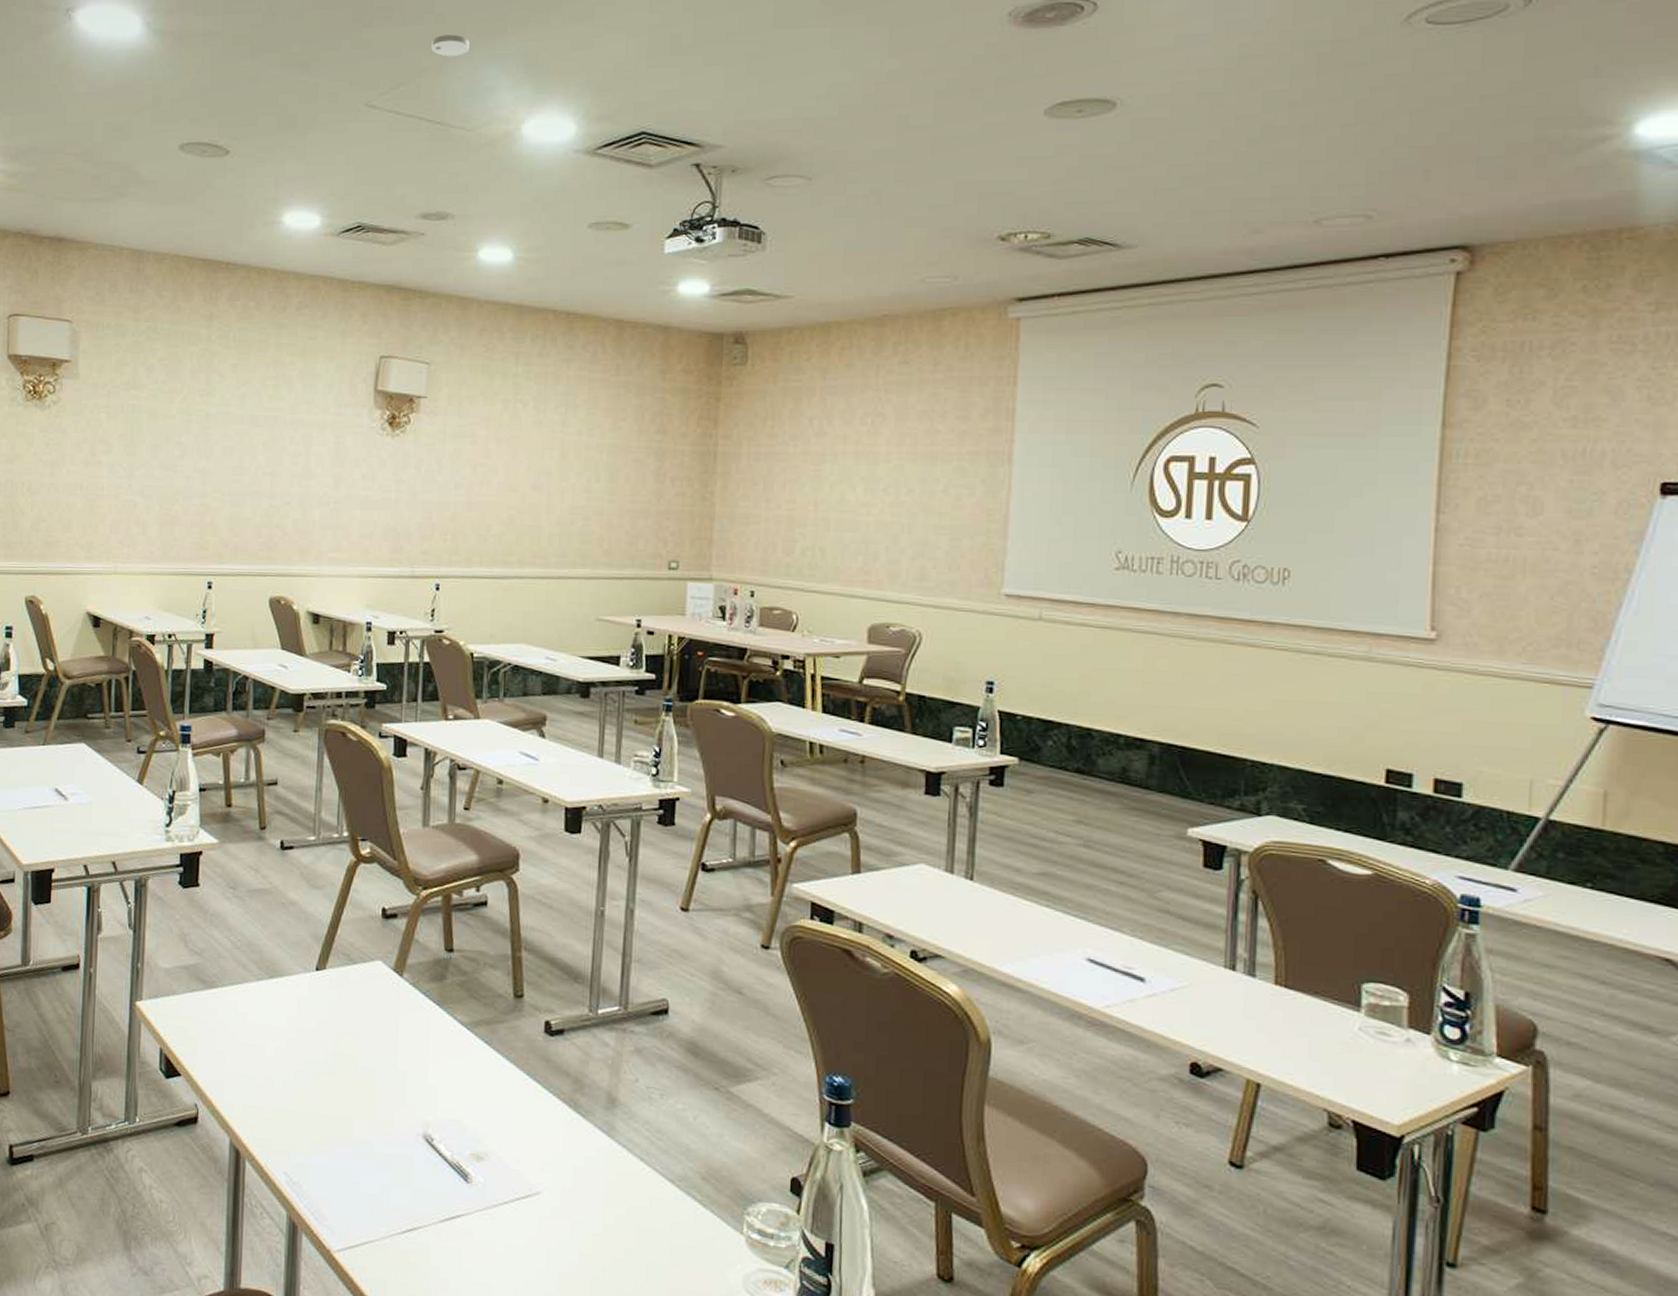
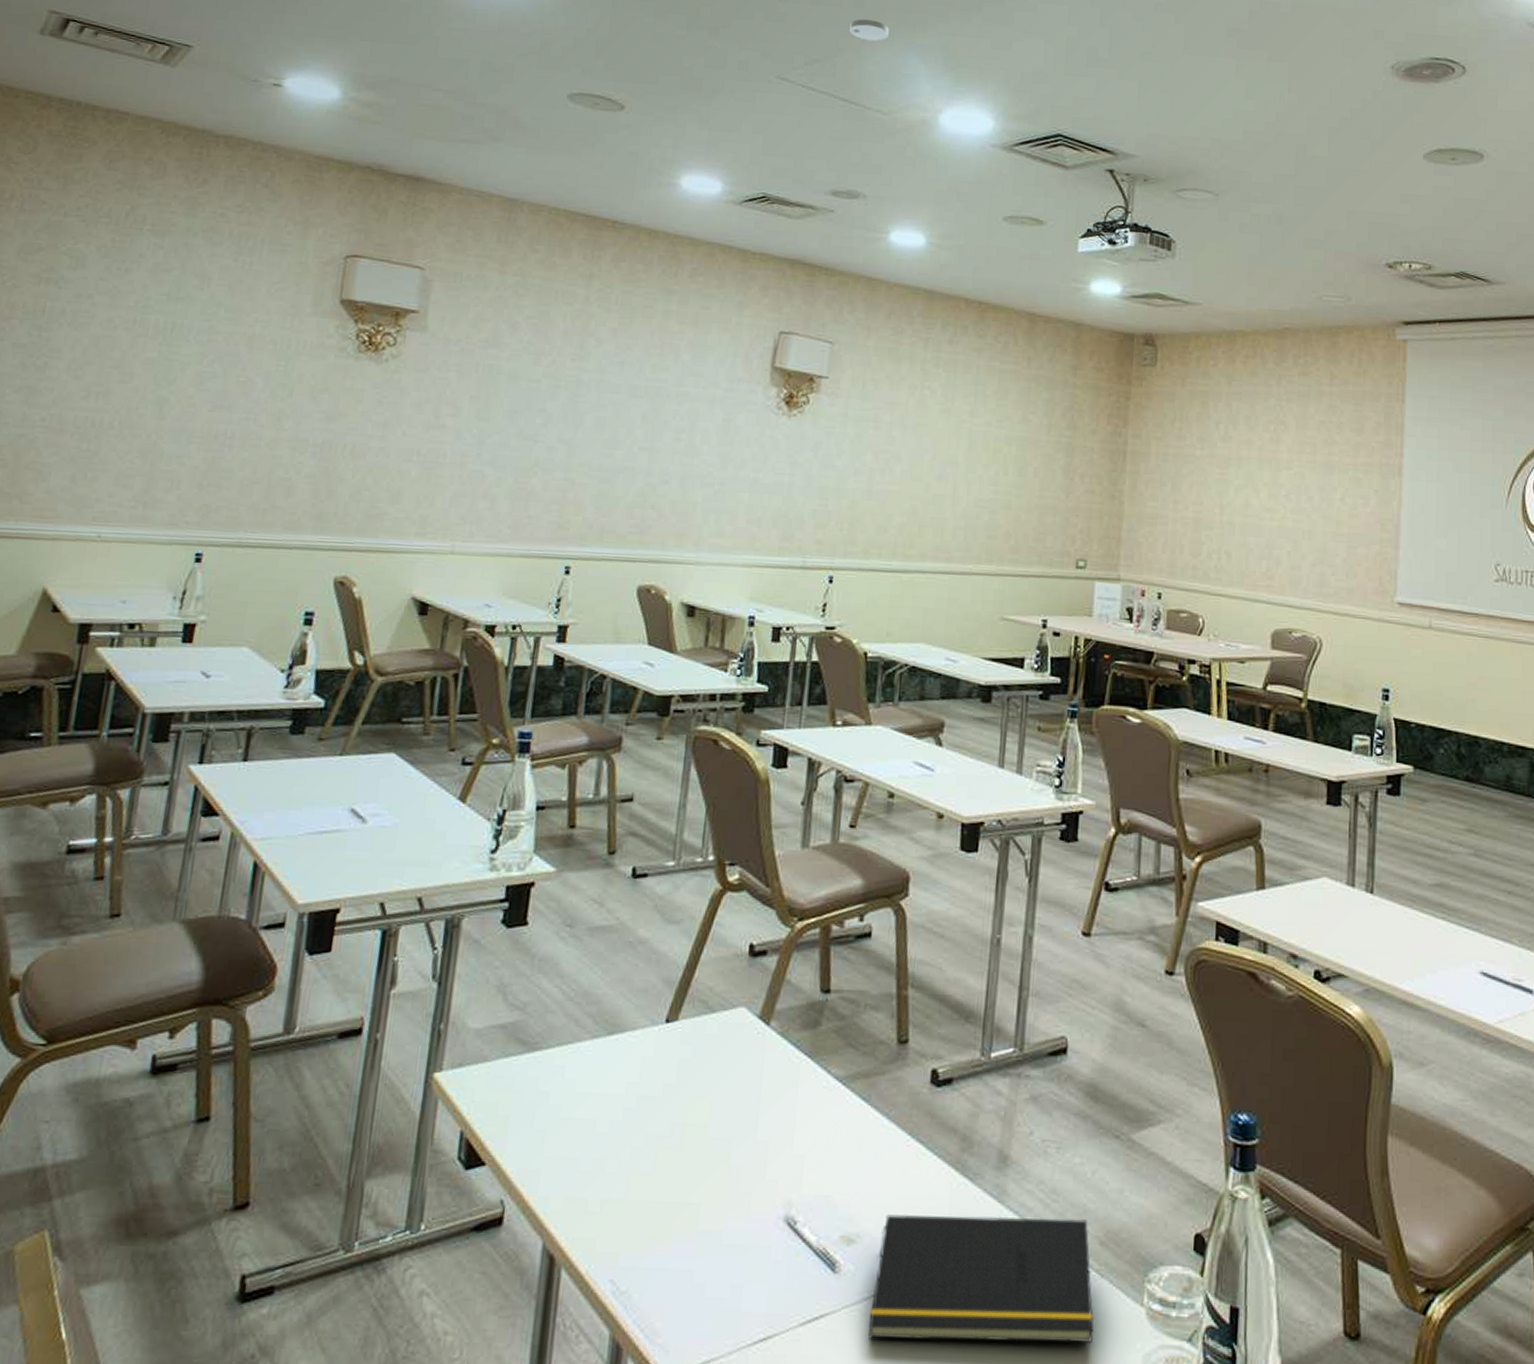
notepad: none [497,1139,697,1261] -> present [868,1214,1094,1344]

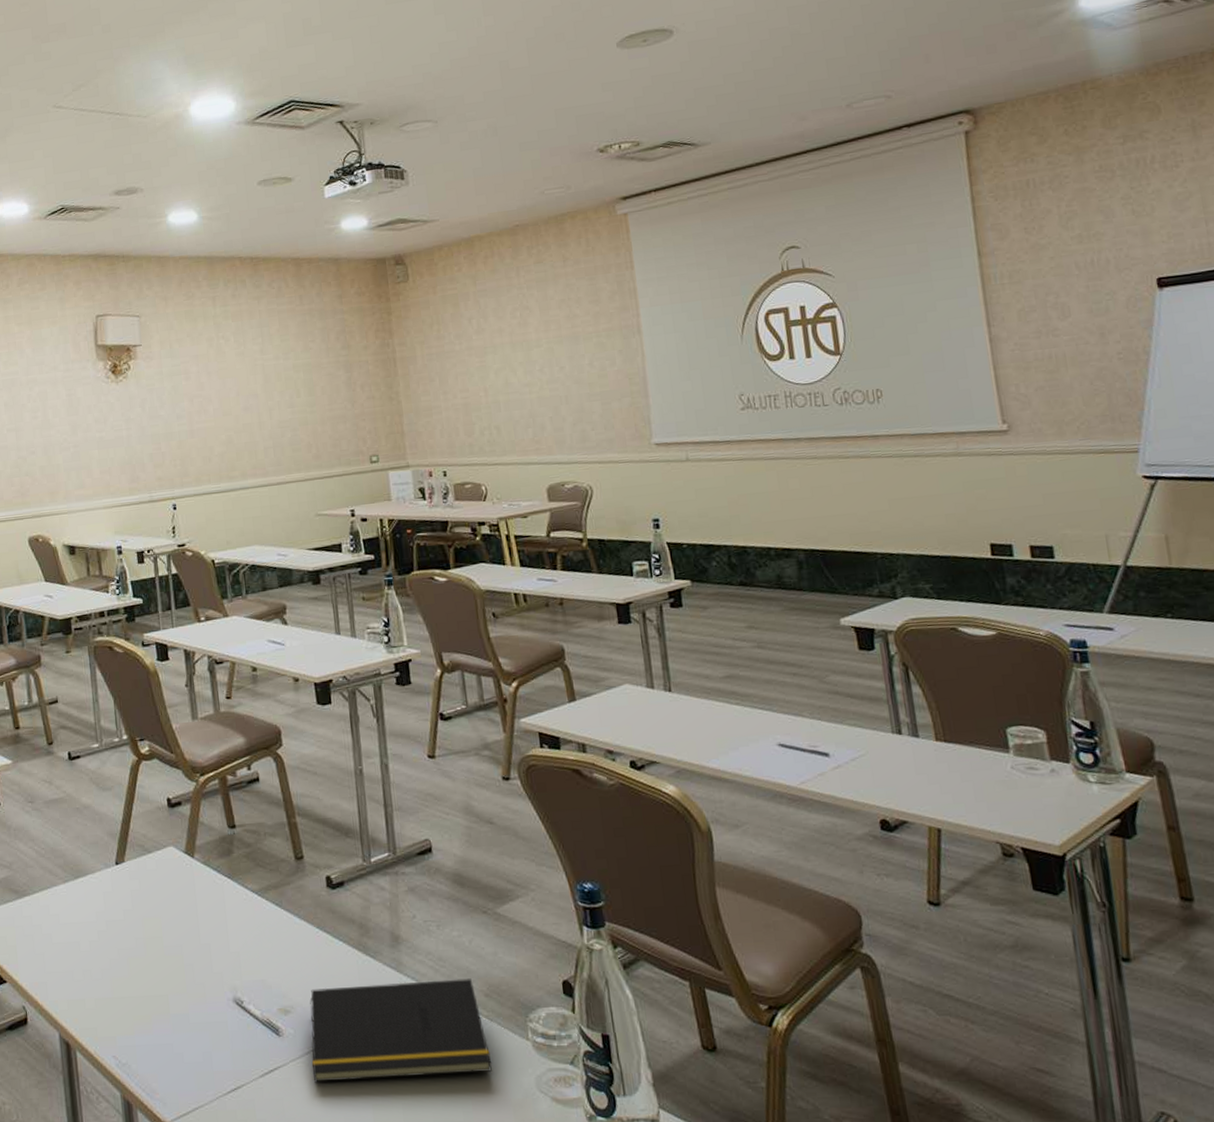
smoke detector: present [849,19,889,42] -> none [102,39,135,59]

